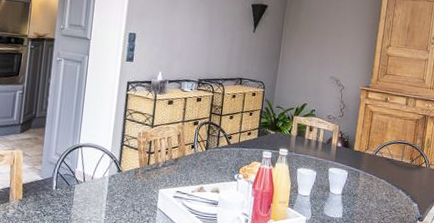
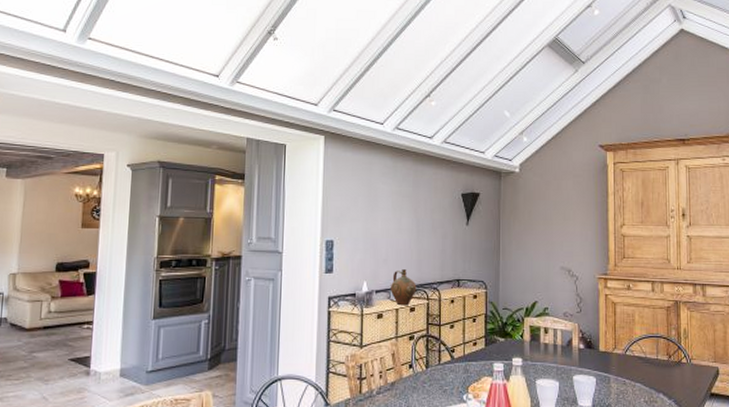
ceramic jug: none [182,65,205,96] -> present [391,269,417,306]

